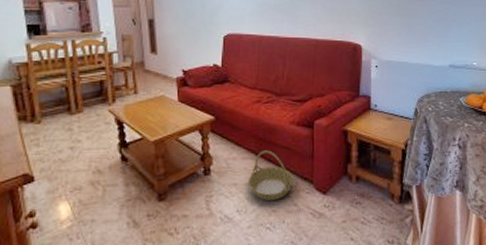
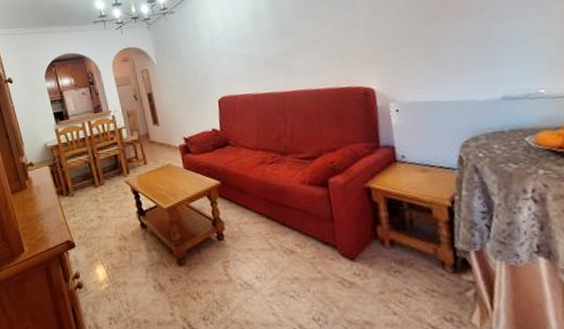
basket: present [247,150,294,200] -> none [263,213,314,267]

